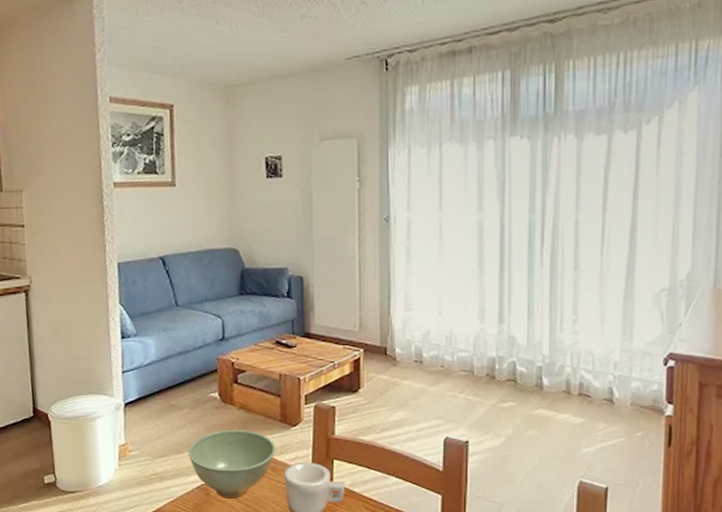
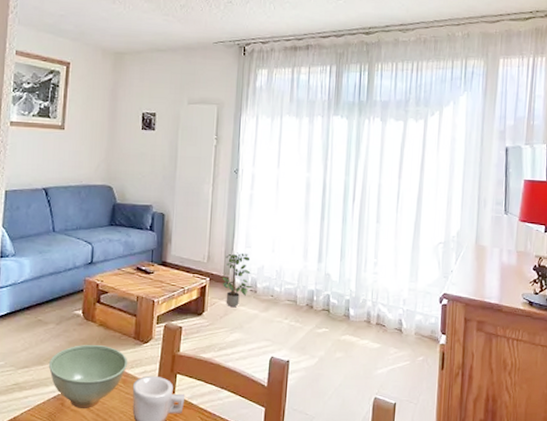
potted plant: none [379,317,419,381] -> present [222,252,254,307]

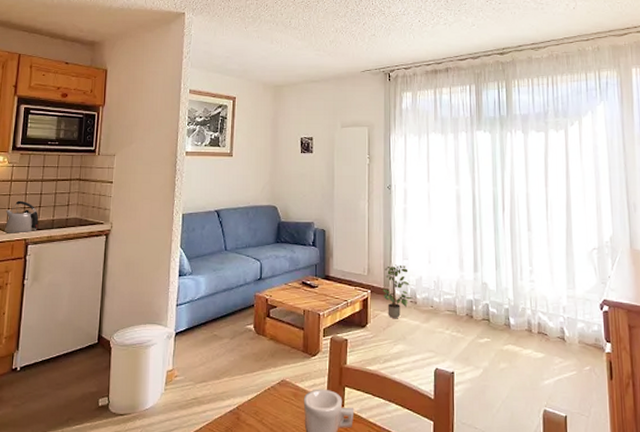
bowl: present [48,344,128,409] -> none [224,358,298,424]

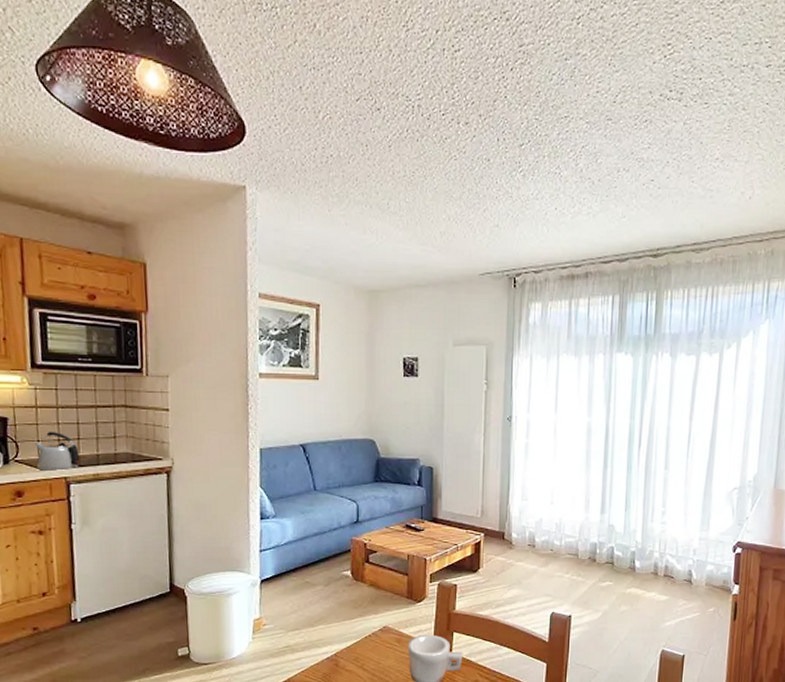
potted plant: present [383,264,414,318] -> none [497,506,532,562]

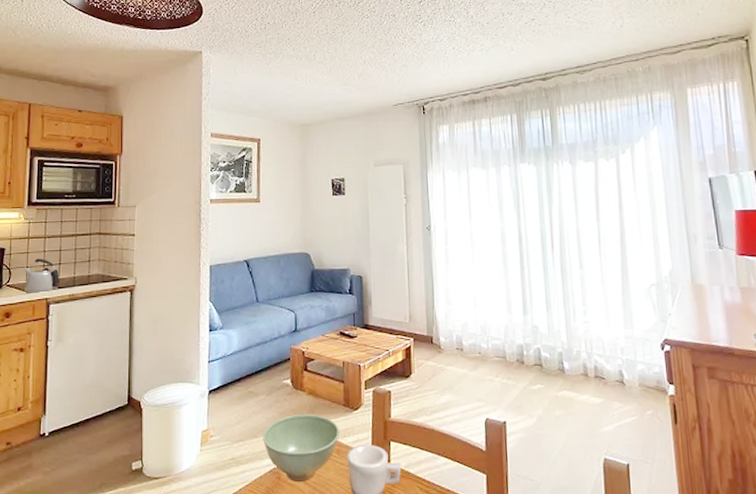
bowl: none [319,604,402,669] -> present [262,413,340,483]

